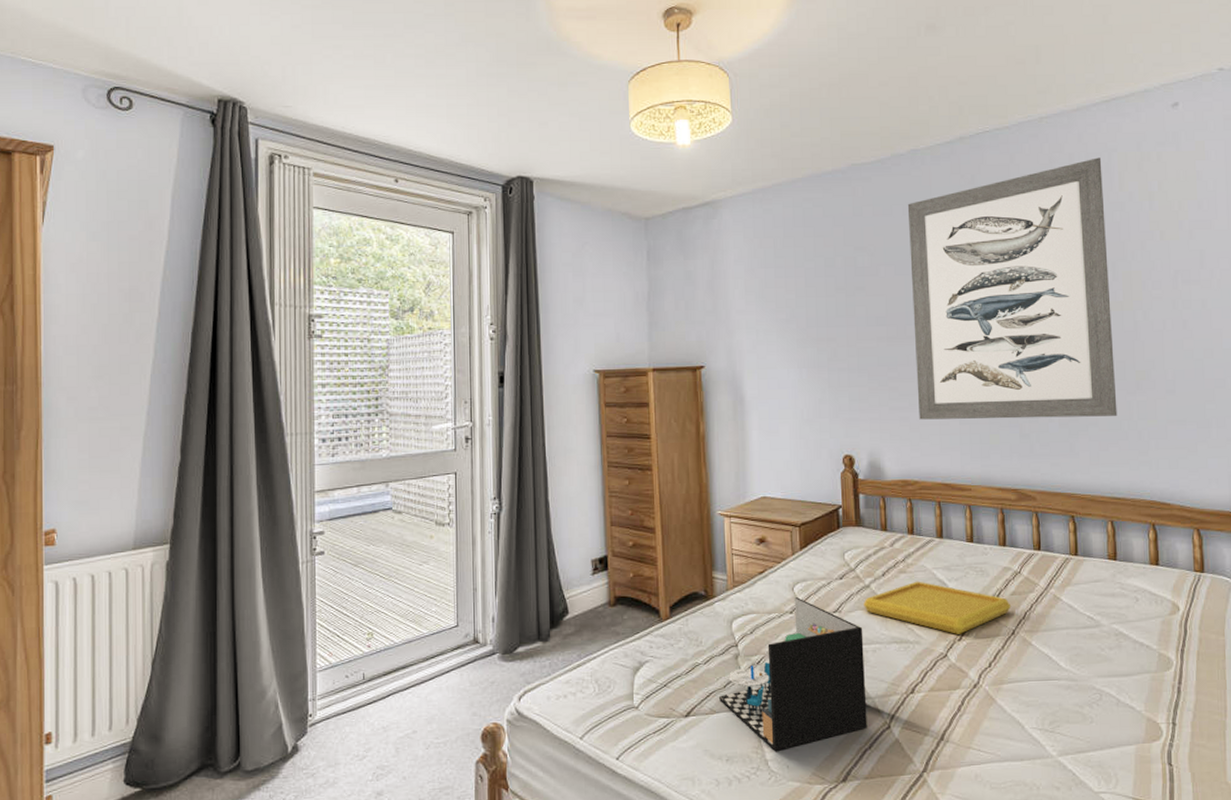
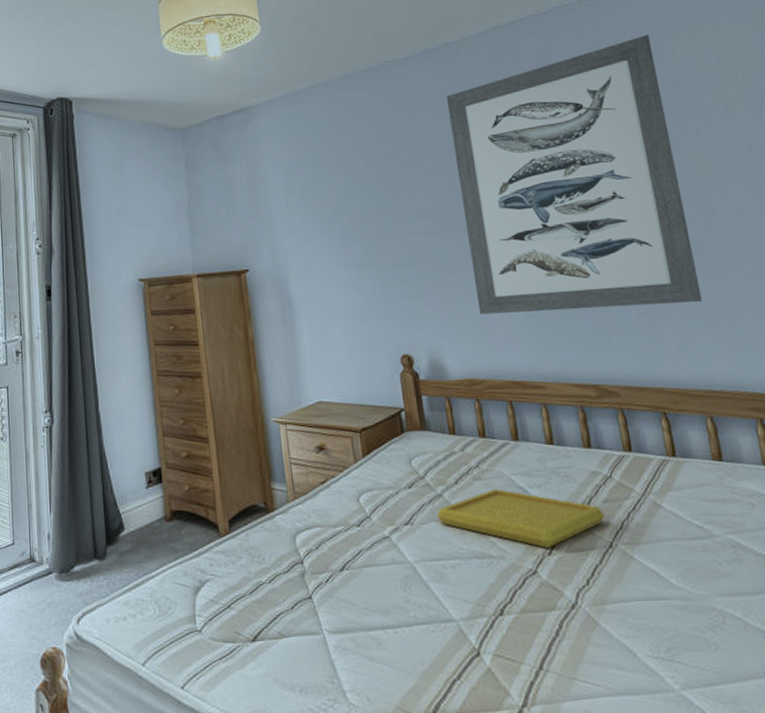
book: present [719,597,867,751] -> none [287,509,454,681]

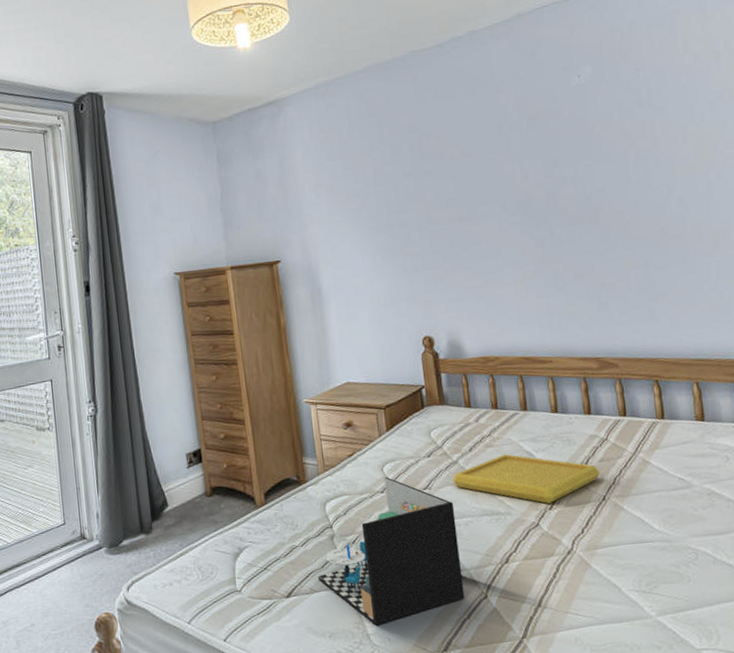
book: none [287,509,454,681] -> present [318,477,465,625]
wall art: present [446,35,703,315] -> none [469,21,696,297]

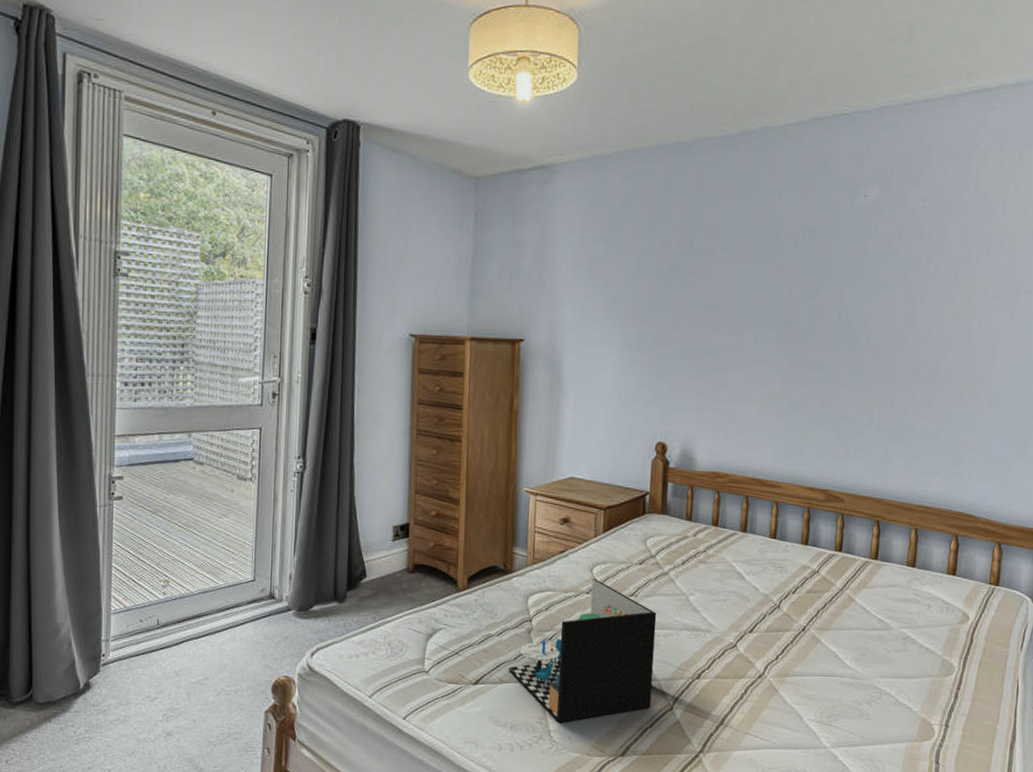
serving tray: present [453,454,601,504] -> none [660,572,806,626]

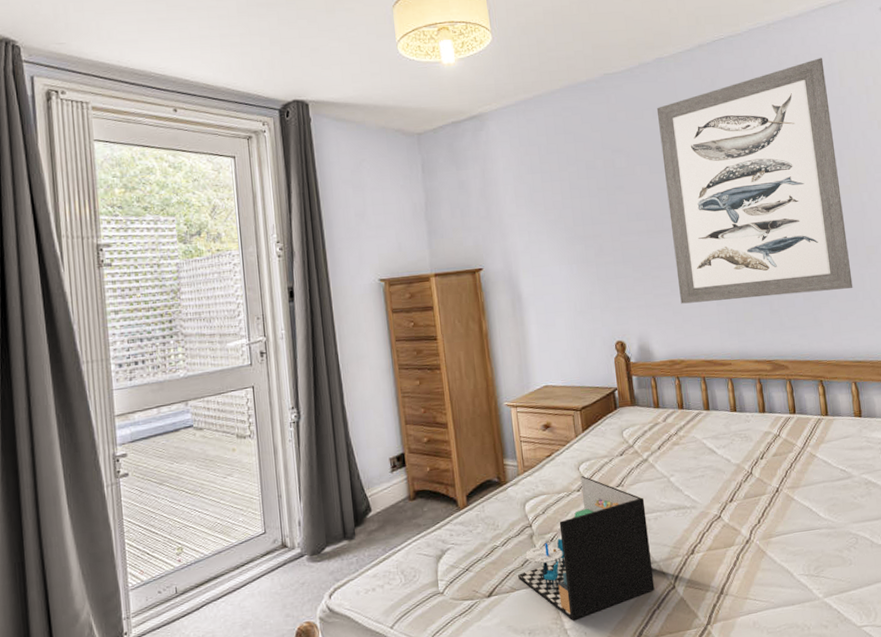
wall art: none [737,152,961,425] -> present [656,58,853,304]

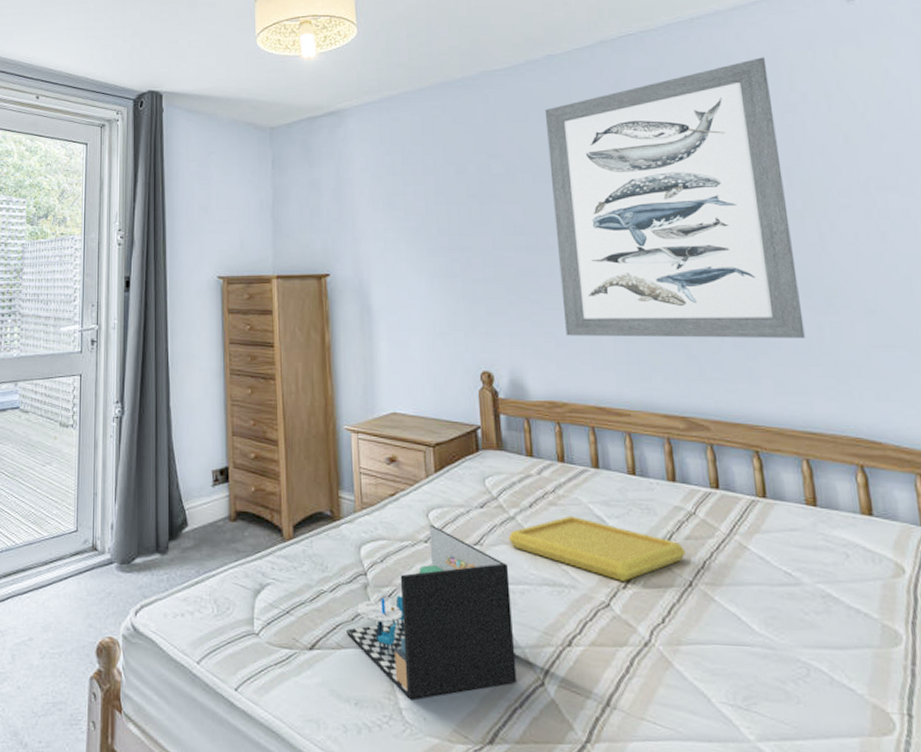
serving tray: none [643,451,774,497] -> present [508,515,687,581]

